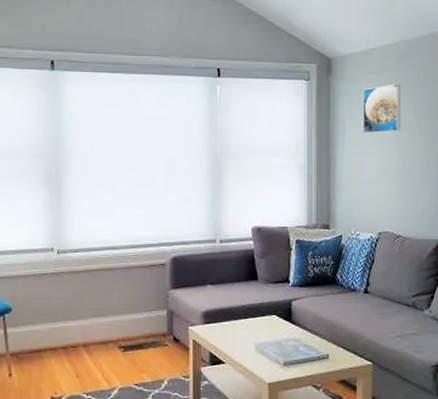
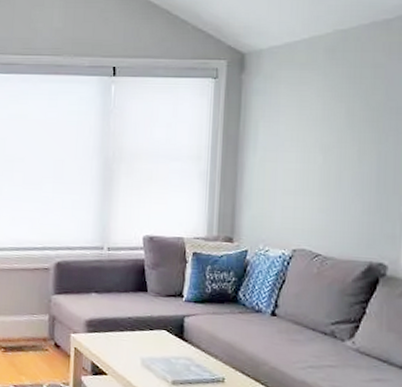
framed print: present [362,83,402,134] -> none [279,80,332,138]

